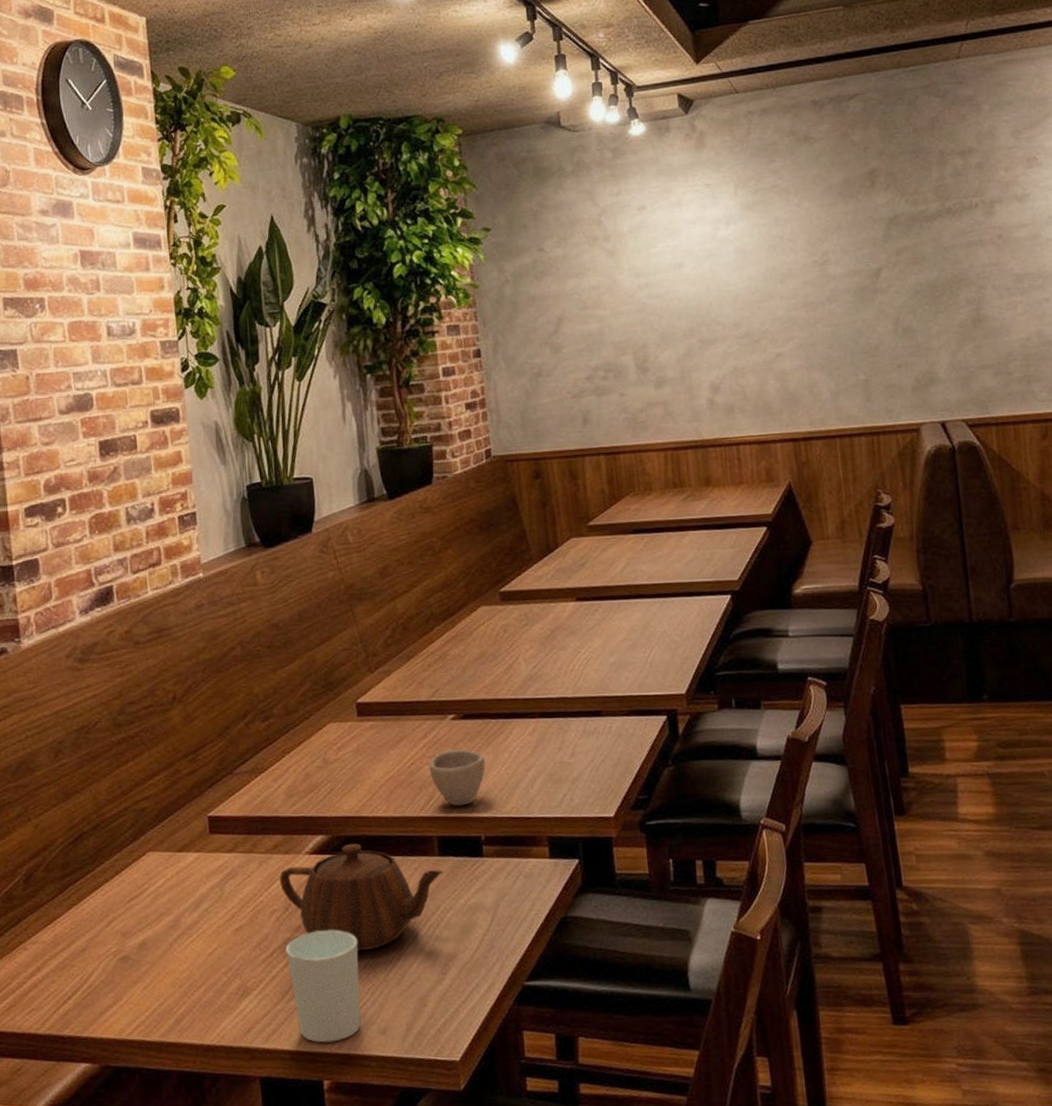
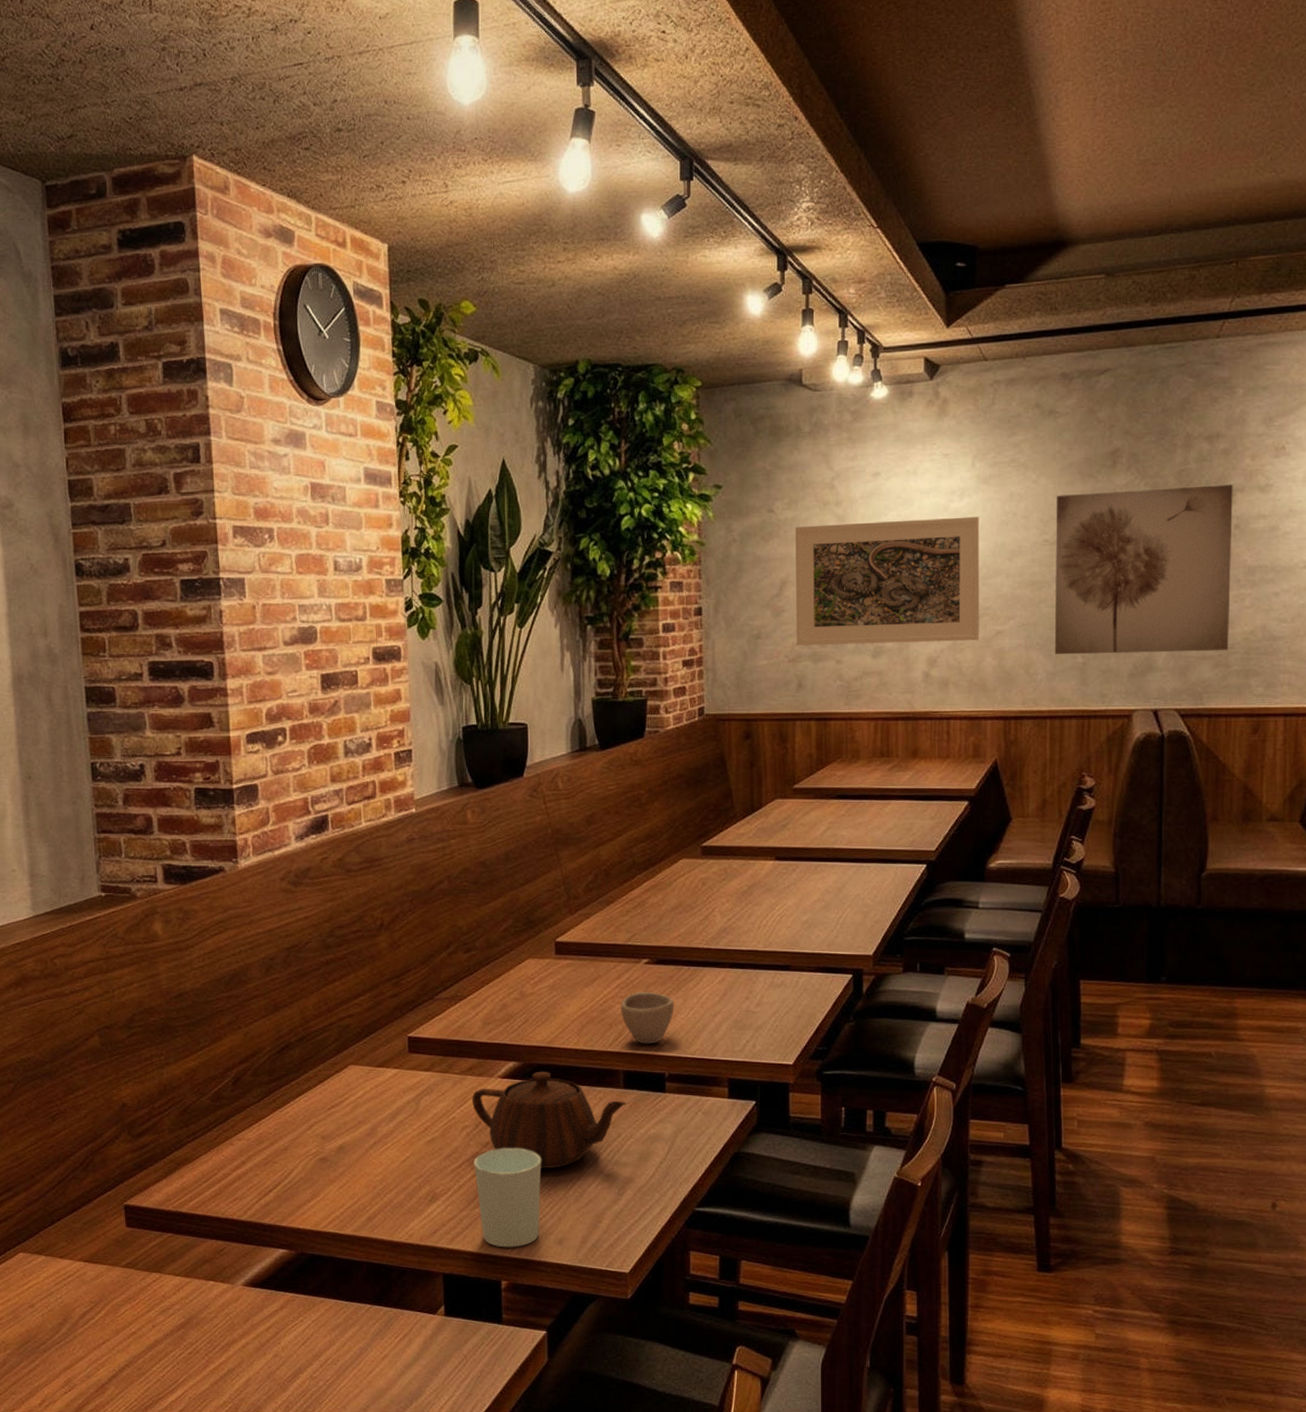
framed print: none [566,242,760,381] -> present [794,516,981,645]
wall art: none [821,197,1008,374] -> present [1054,485,1233,655]

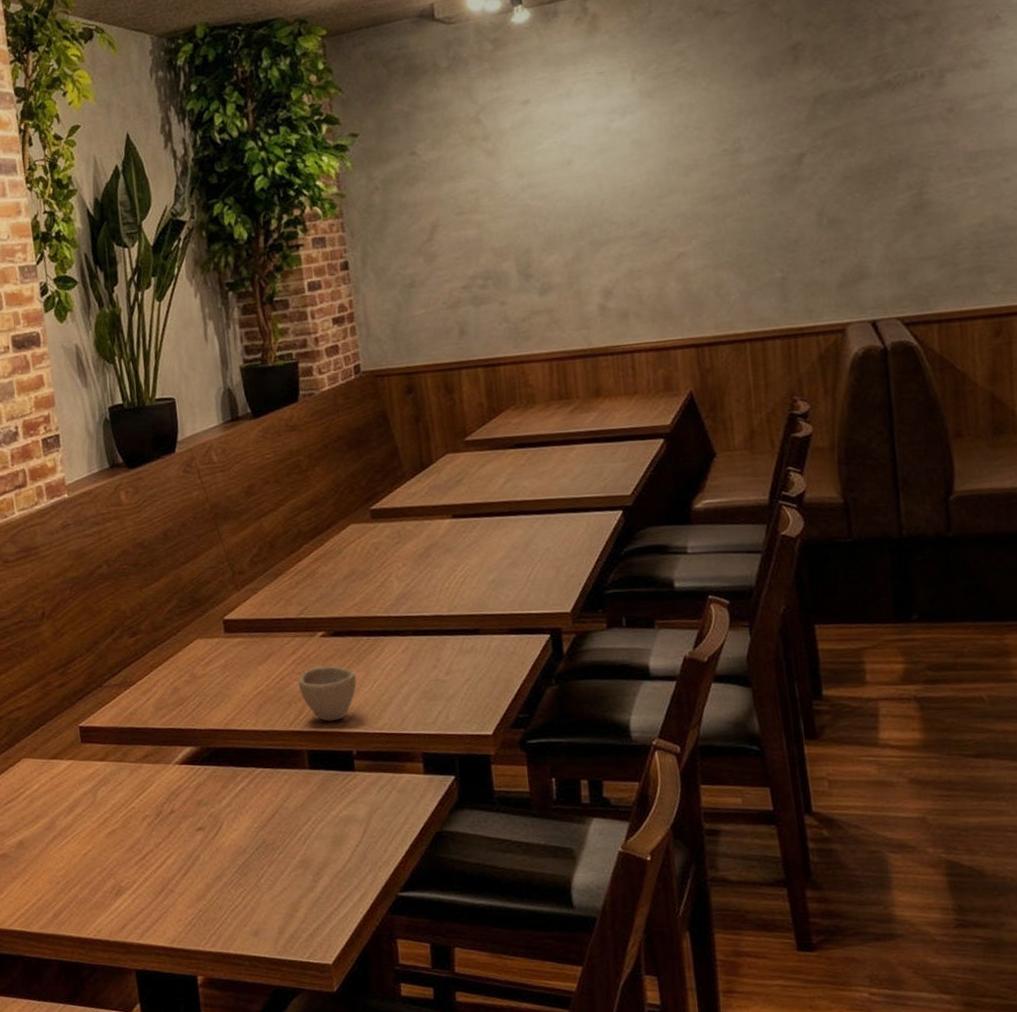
teapot: present [471,1071,627,1169] -> none [149,755,315,858]
cup: present [474,1148,542,1248] -> none [158,836,233,941]
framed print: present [794,516,981,645] -> none [441,133,659,291]
wall art: present [1054,485,1233,655] -> none [733,65,955,272]

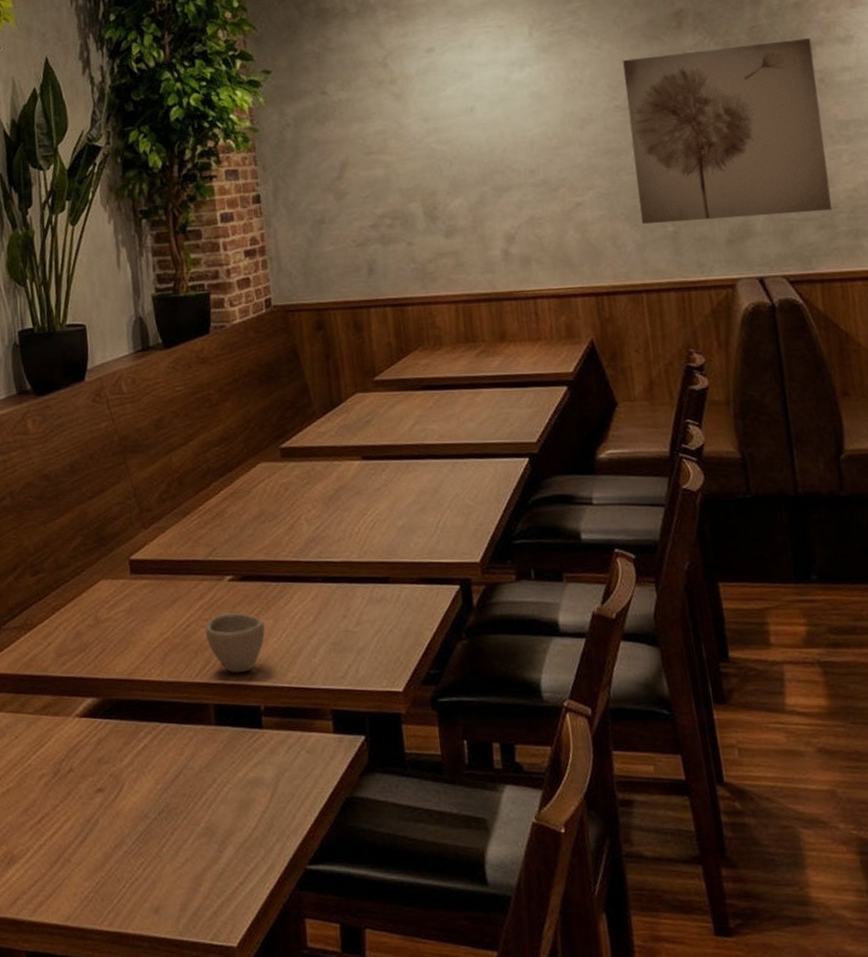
wall art: none [733,65,955,272] -> present [623,38,833,225]

